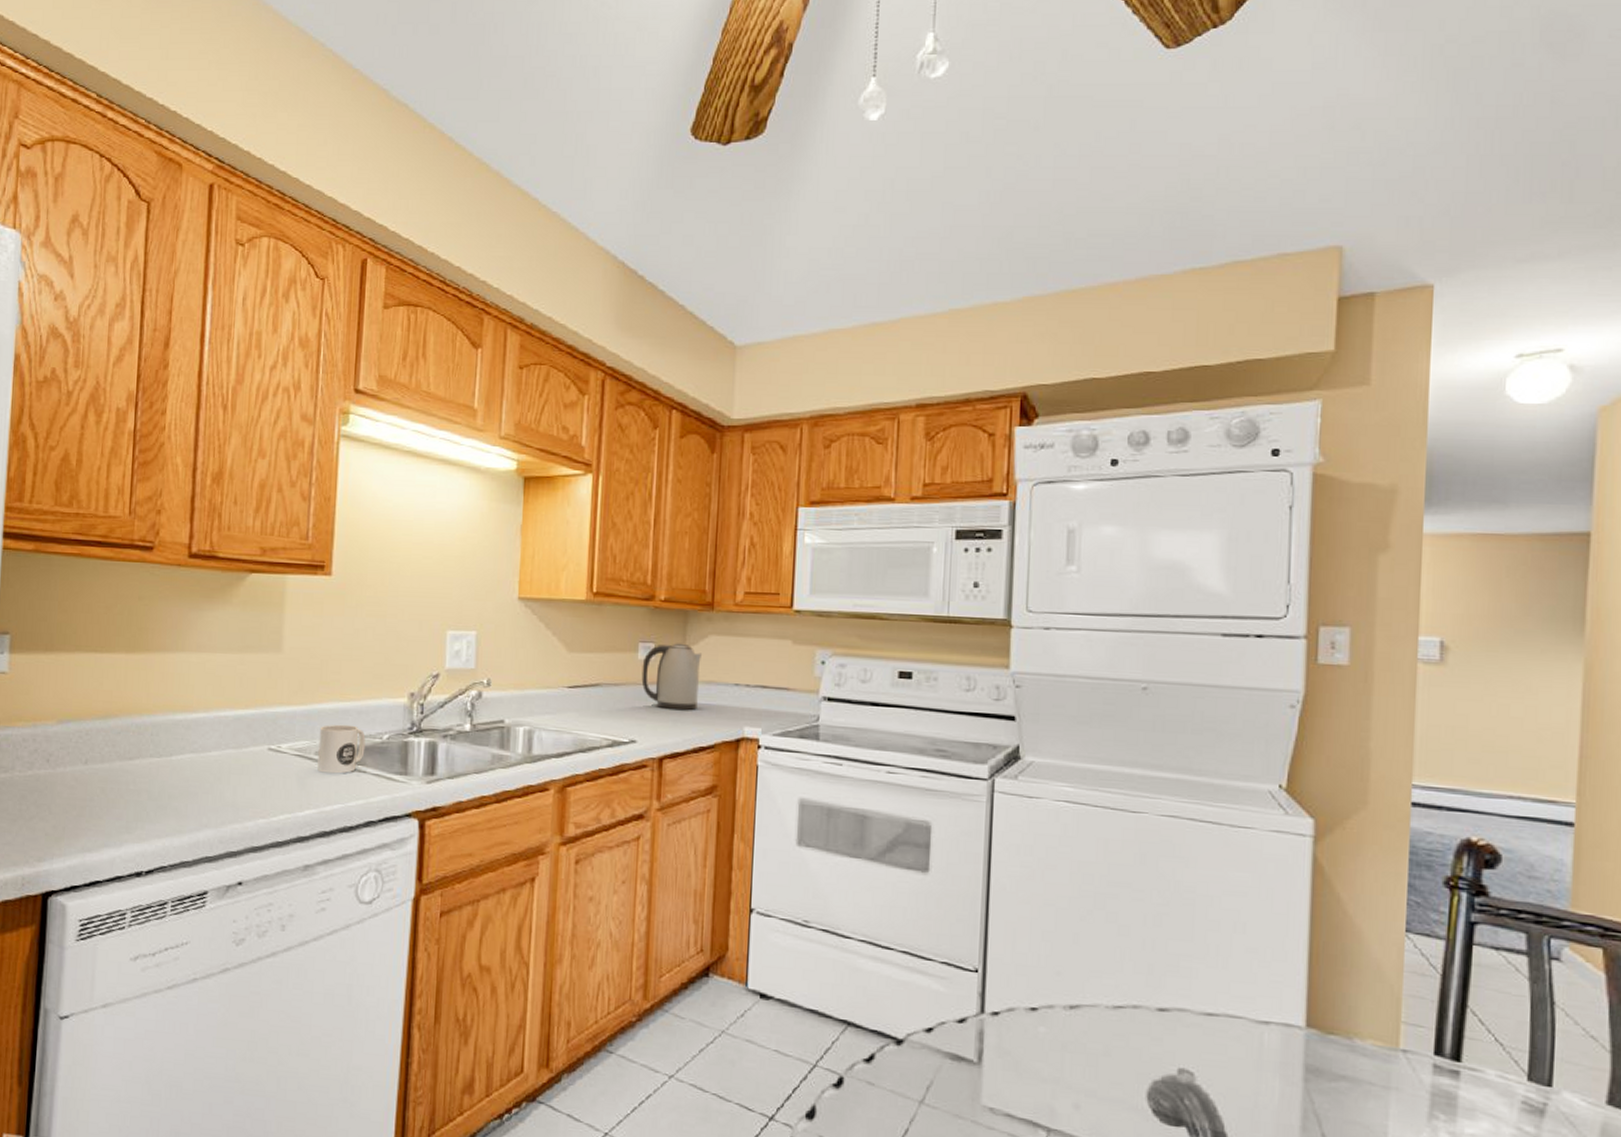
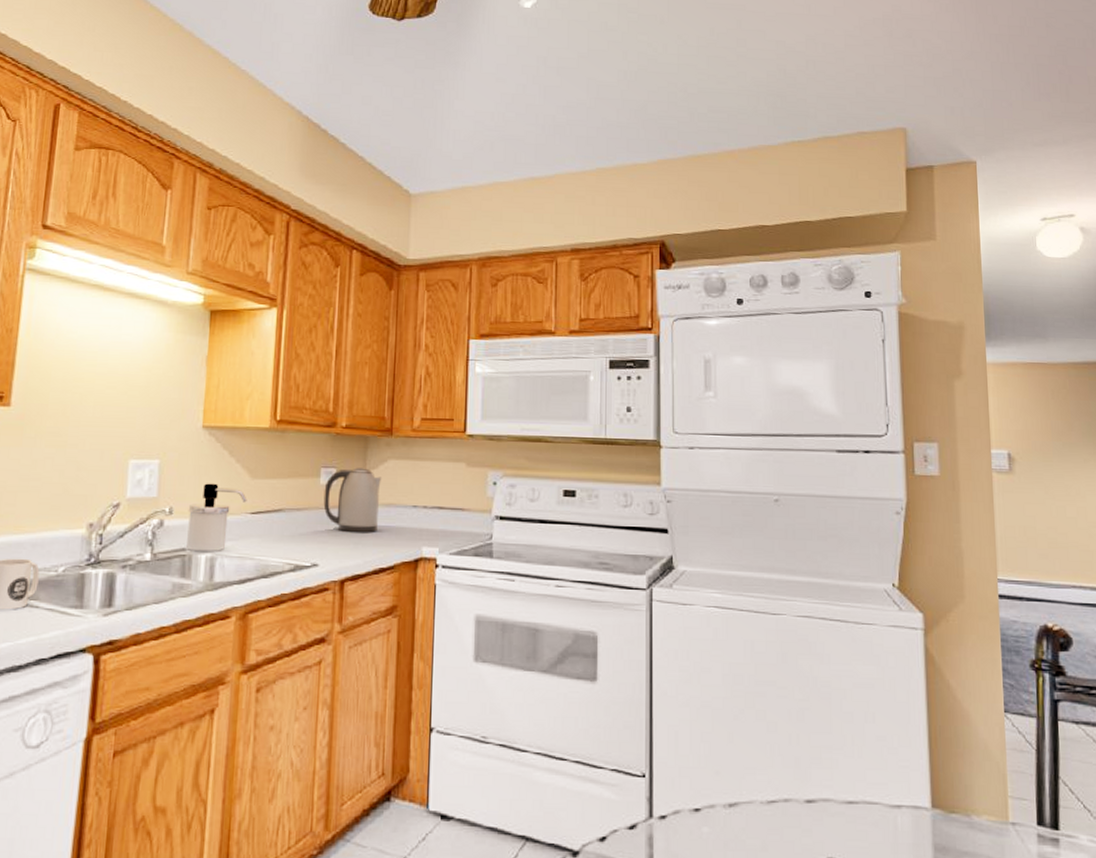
soap dispenser: none [505,656,564,724] -> present [186,483,247,551]

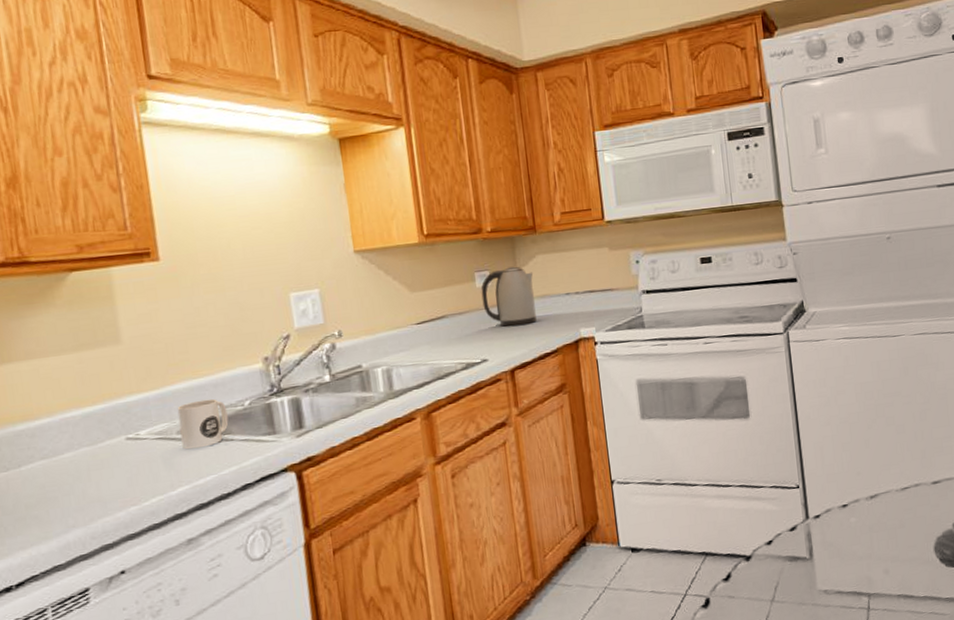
soap dispenser: present [186,483,247,551] -> none [356,302,411,367]

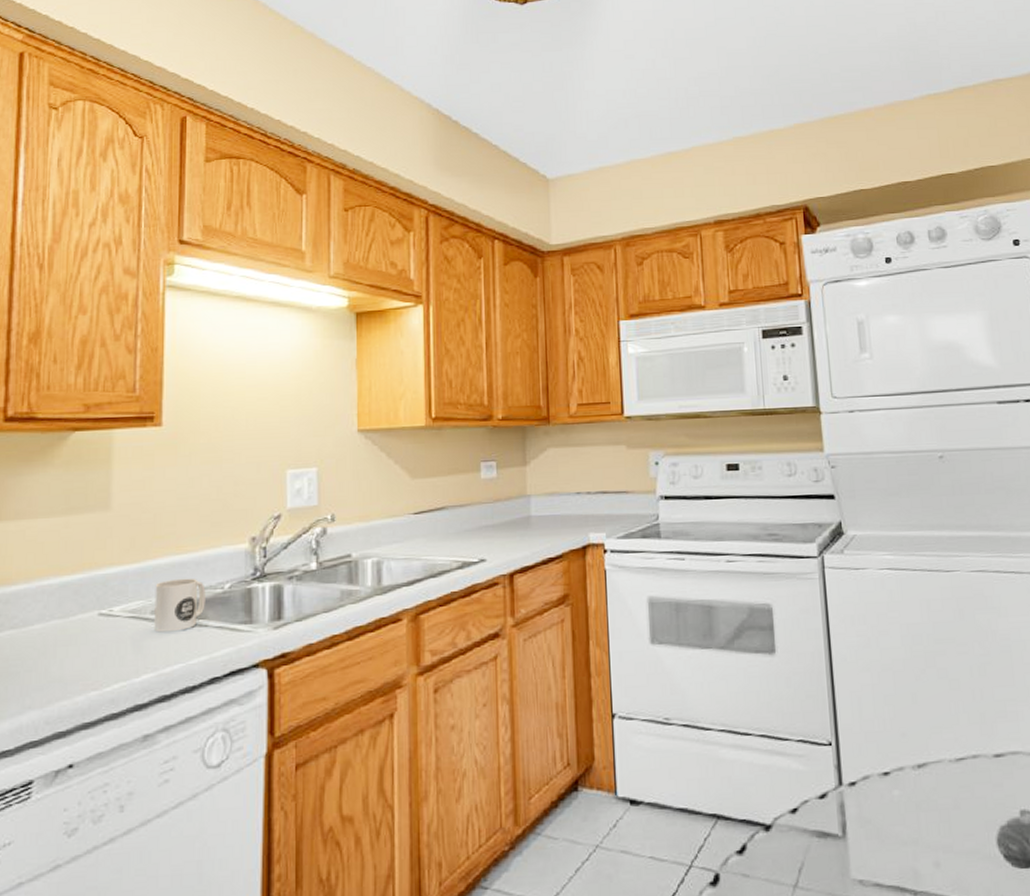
kettle: present [481,266,537,327] -> none [485,458,543,525]

